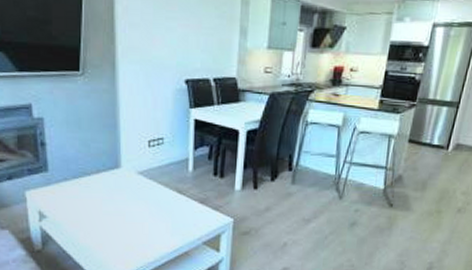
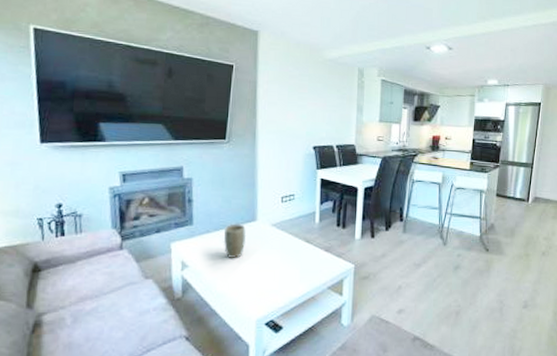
plant pot: none [83,171,110,209] -> present [223,223,247,258]

